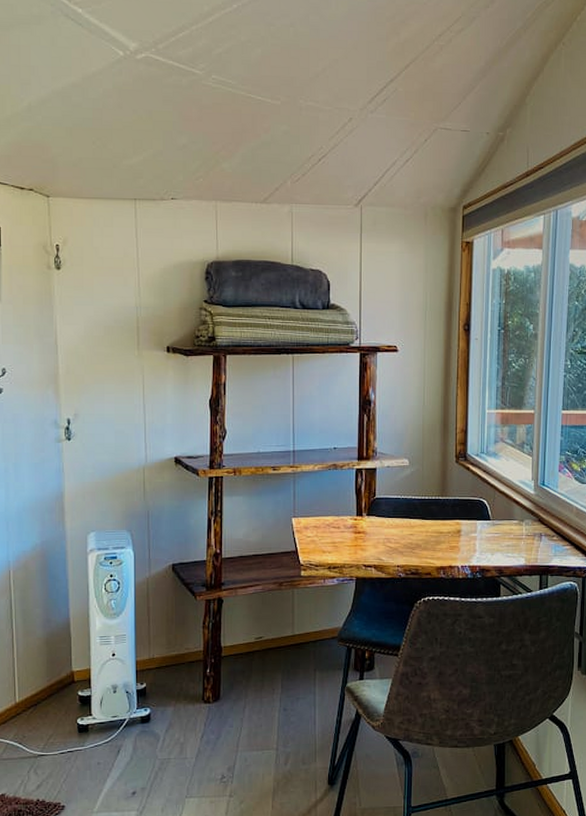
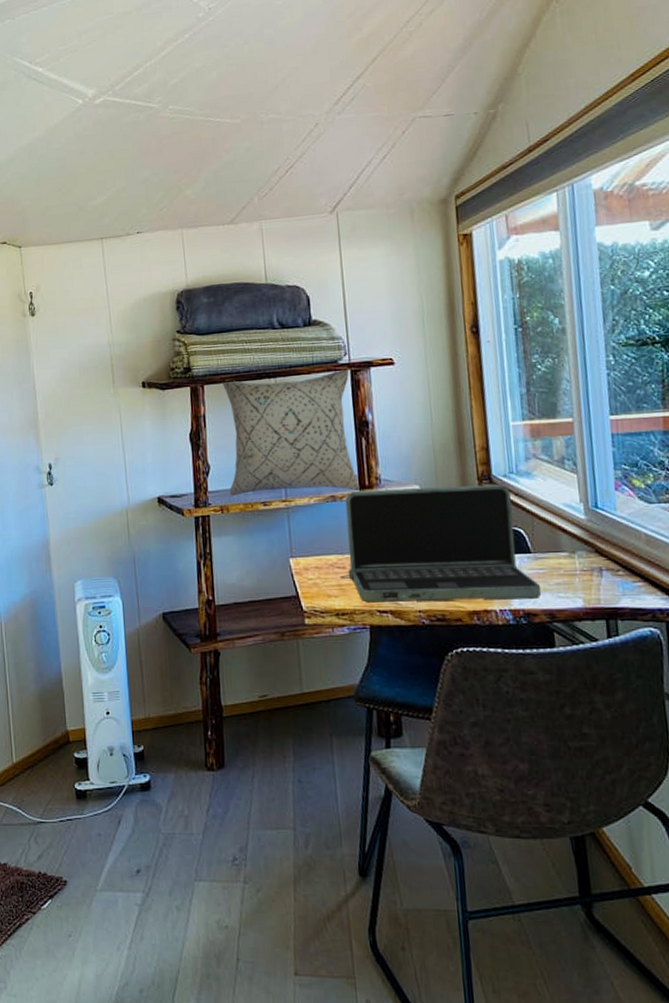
pillow: none [243,351,358,461] -> present [222,369,359,496]
laptop: none [334,461,495,558] -> present [340,484,541,603]

